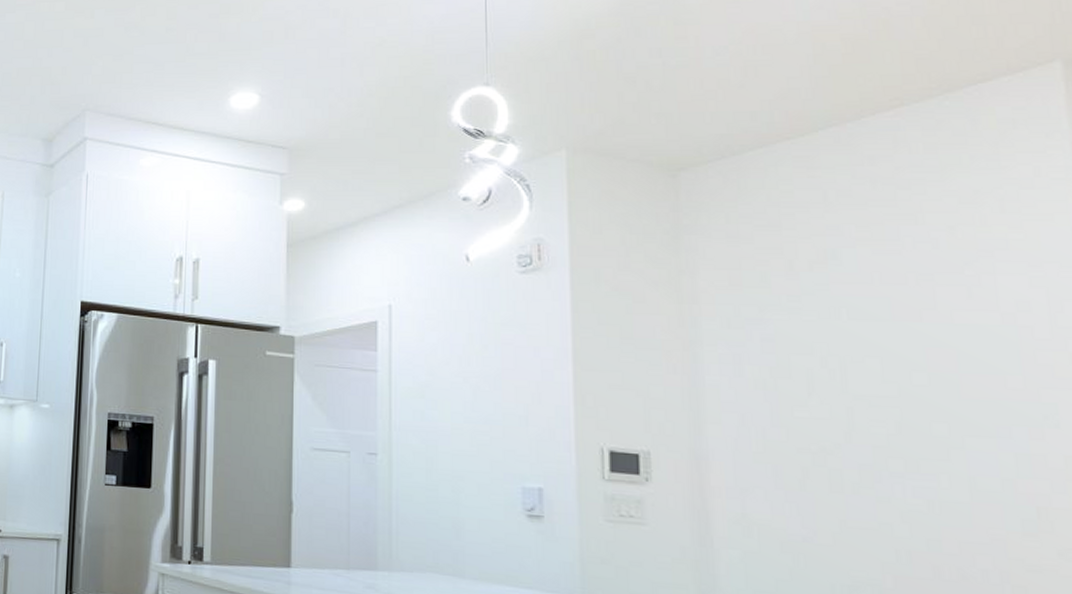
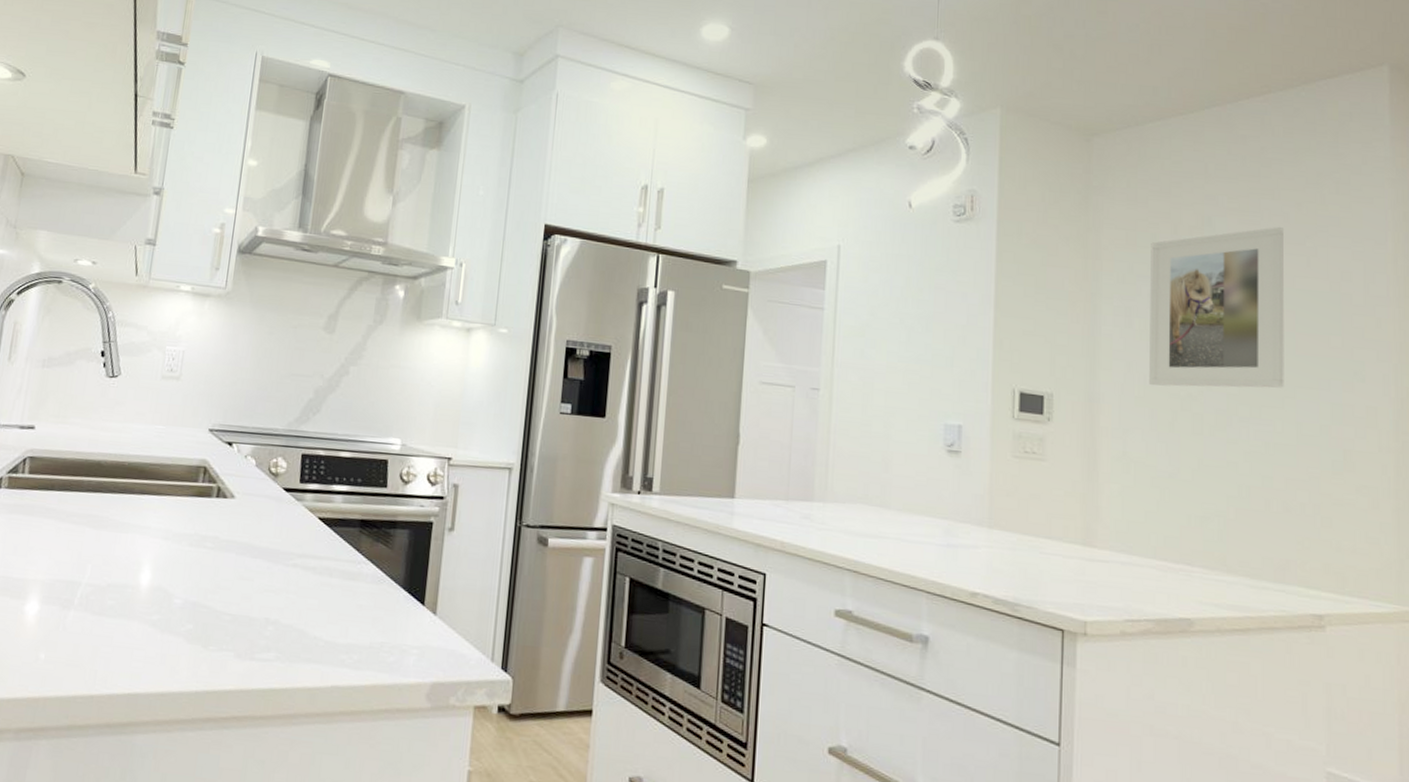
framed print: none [760,254,949,440] -> present [1149,226,1284,388]

